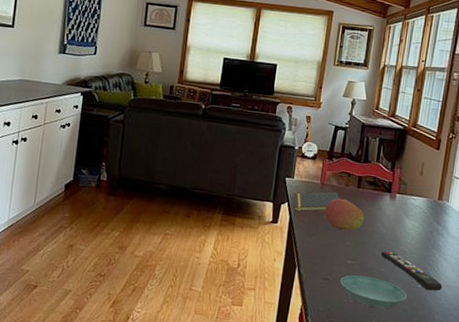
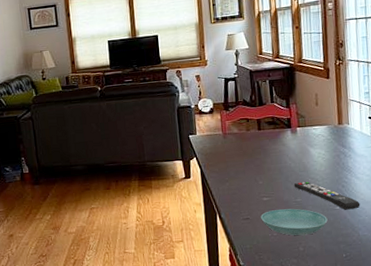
notepad: present [293,191,340,212] -> none [199,138,243,164]
fruit: present [323,198,364,231] -> none [230,143,271,173]

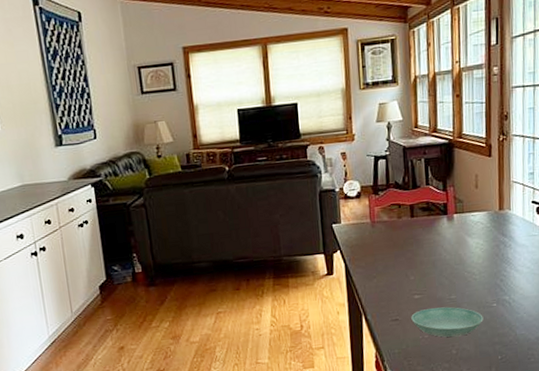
remote control: present [293,181,360,210] -> none [448,275,519,307]

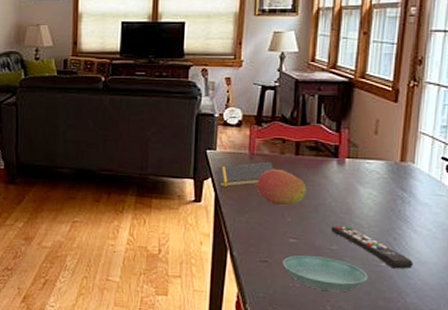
notepad: none [344,227,394,258] -> present [217,161,274,188]
fruit: none [379,232,424,267] -> present [255,168,306,206]
remote control: none [448,275,519,307] -> present [330,225,414,269]

